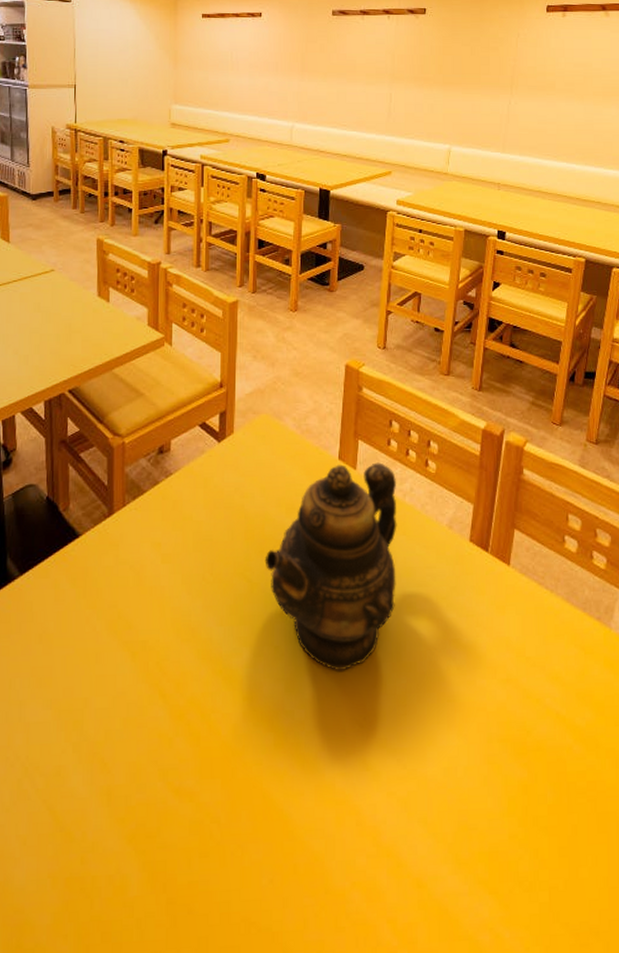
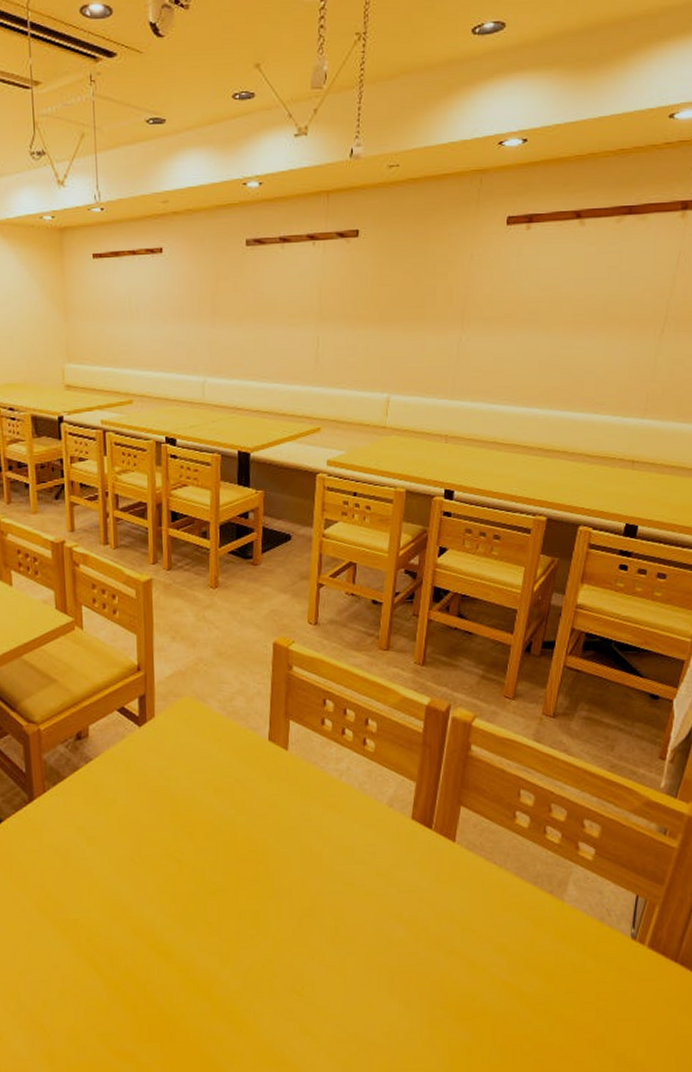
teapot: present [264,462,397,672] -> none [194,742,333,945]

